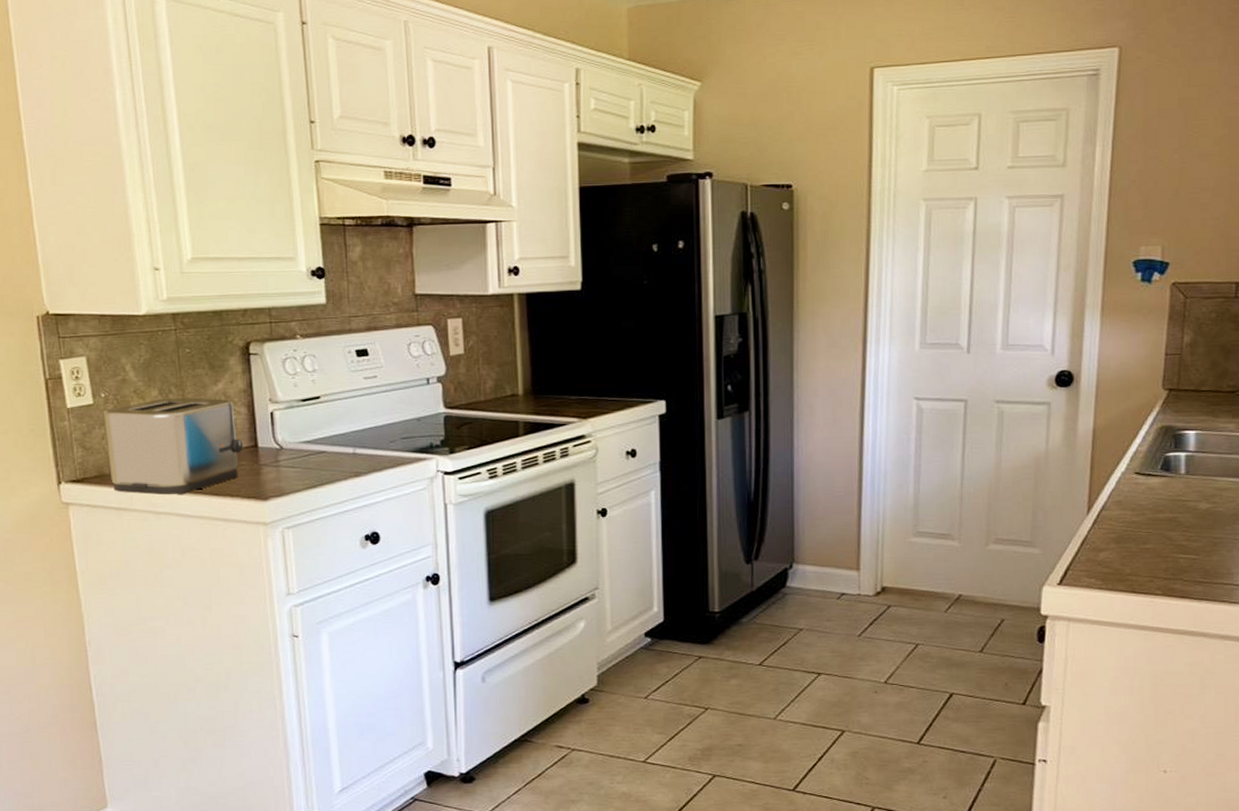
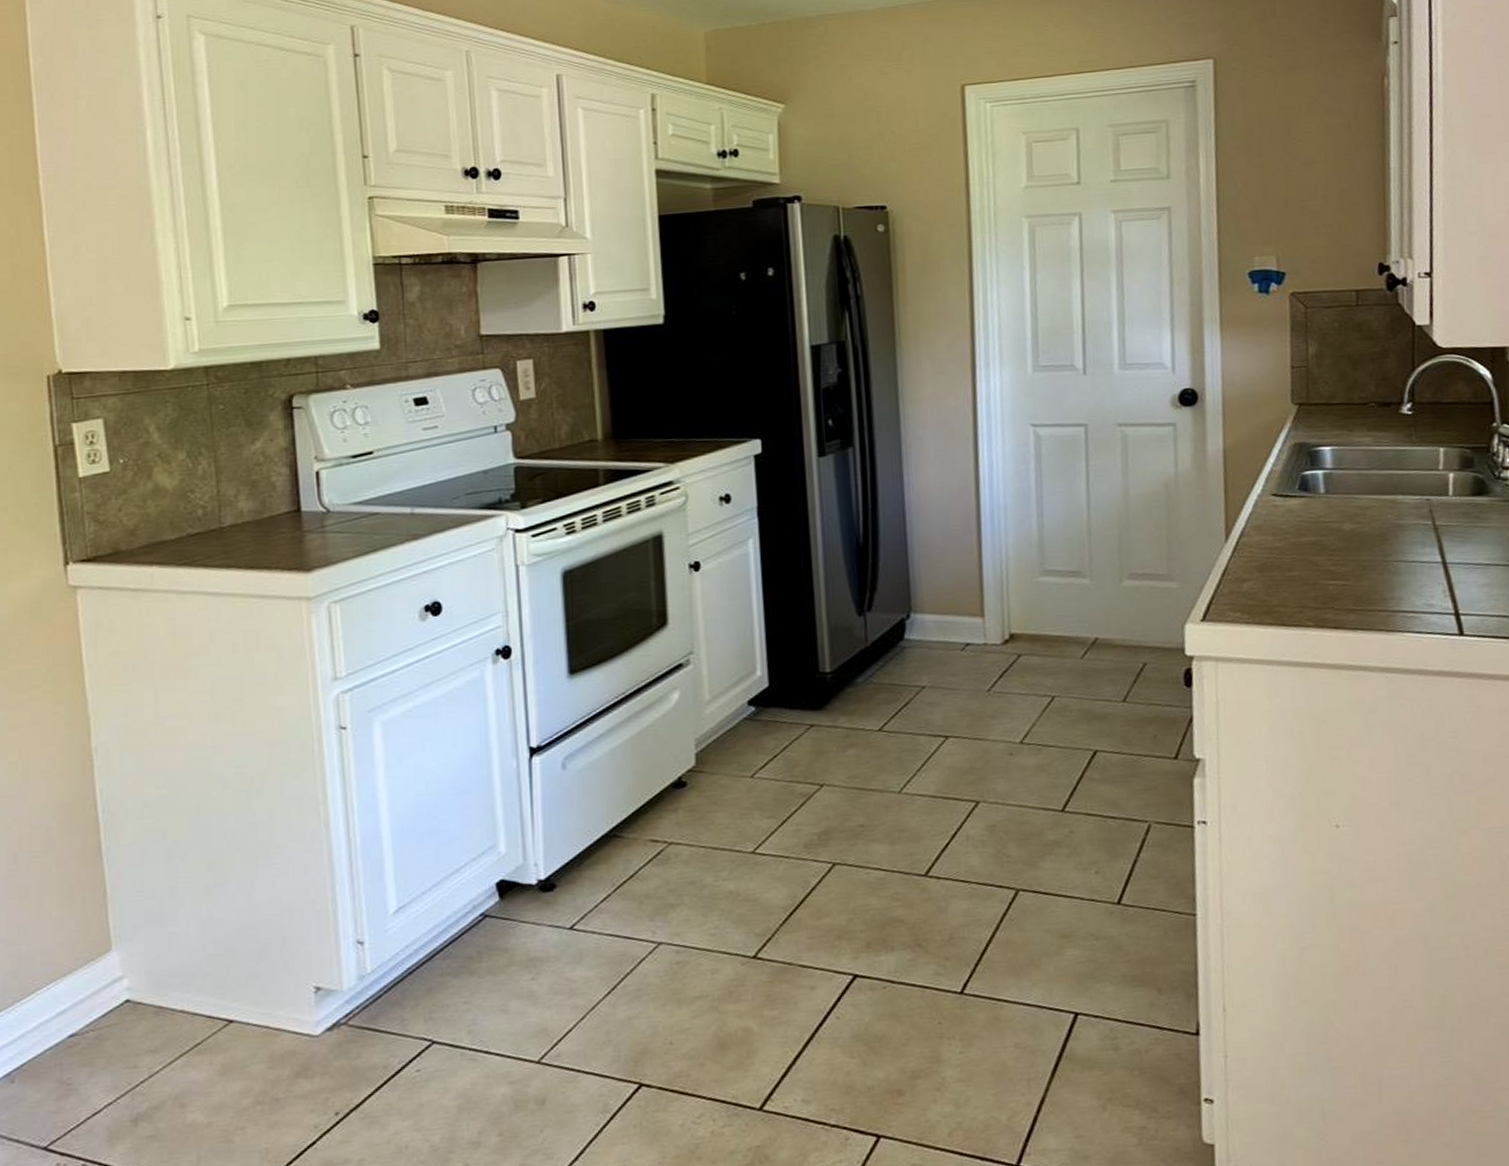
toaster: present [103,397,243,496] -> none [121,459,284,572]

